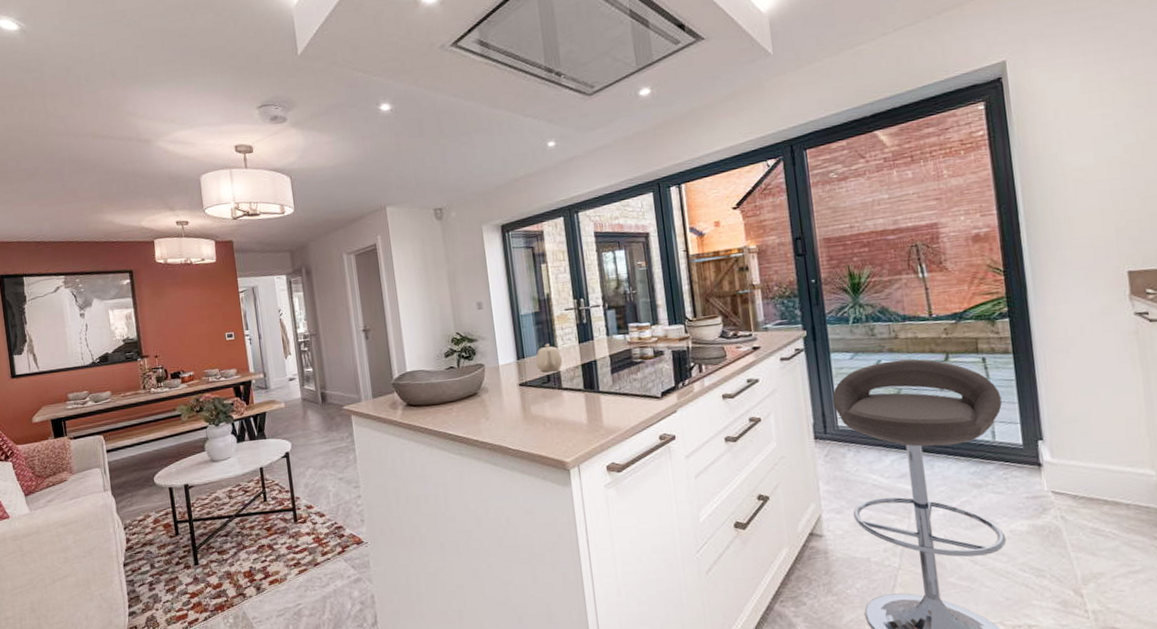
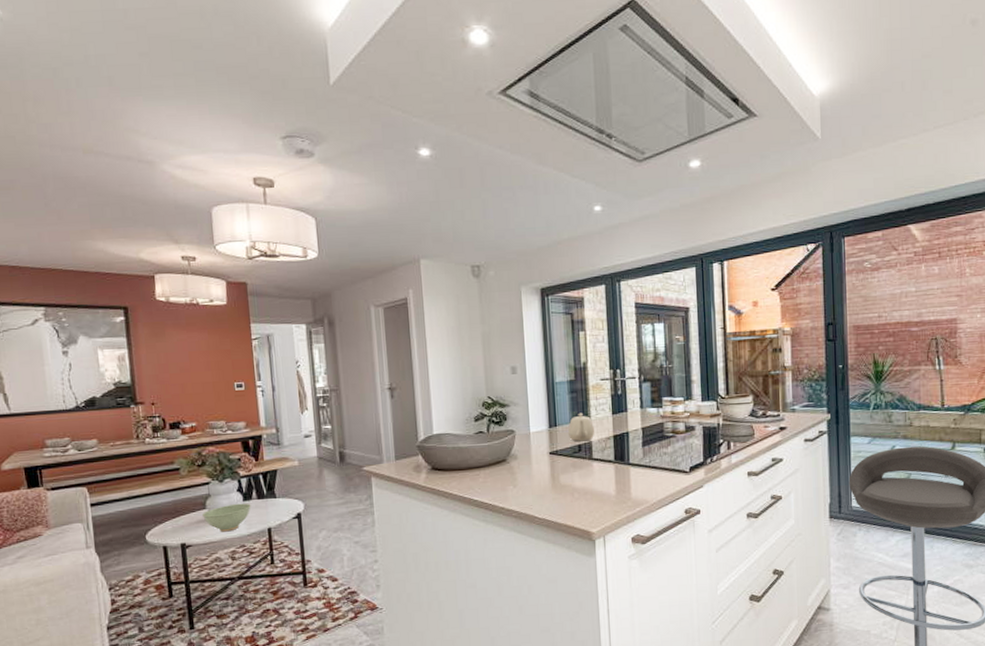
bowl: none [202,444,244,473] -> present [202,503,251,532]

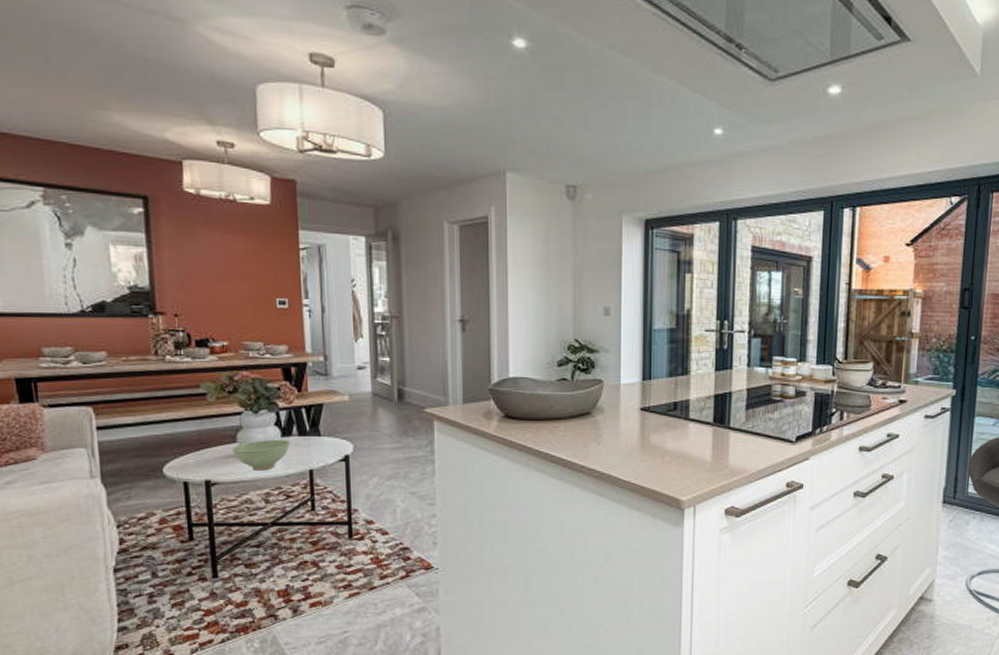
teapot: present [568,412,595,442] -> none [664,366,694,399]

